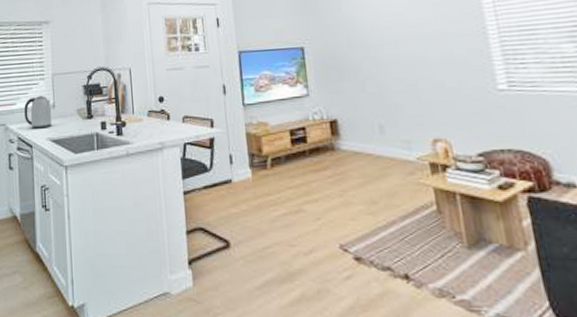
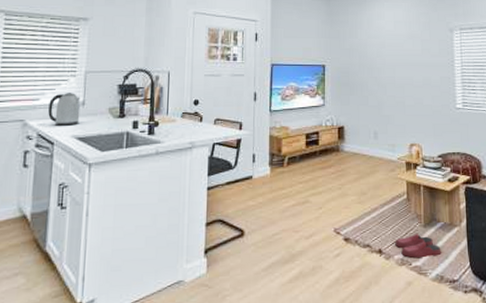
slippers: none [426,257,500,290] -> present [395,234,441,259]

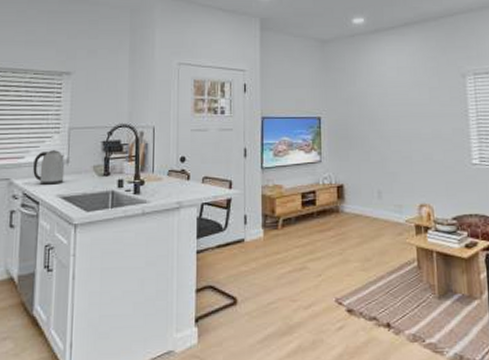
slippers: present [395,234,441,259] -> none [405,306,460,335]

